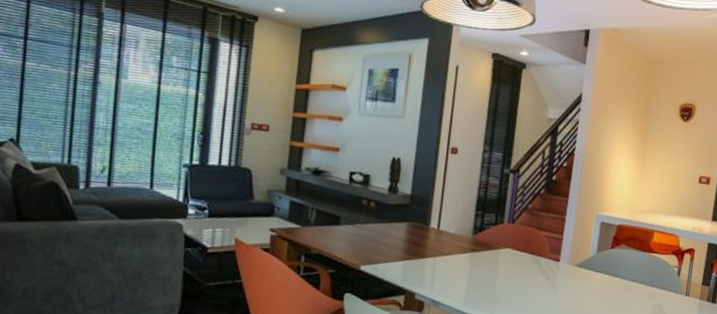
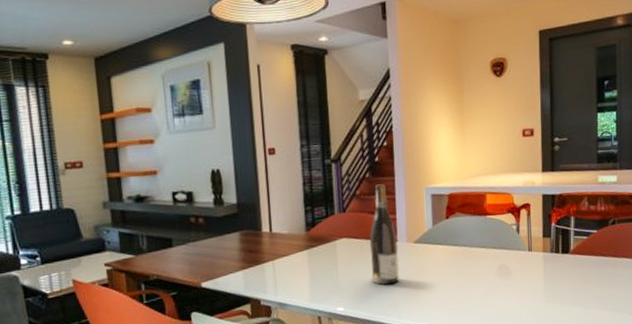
wine bottle: none [528,202,560,303] -> present [369,184,399,285]

